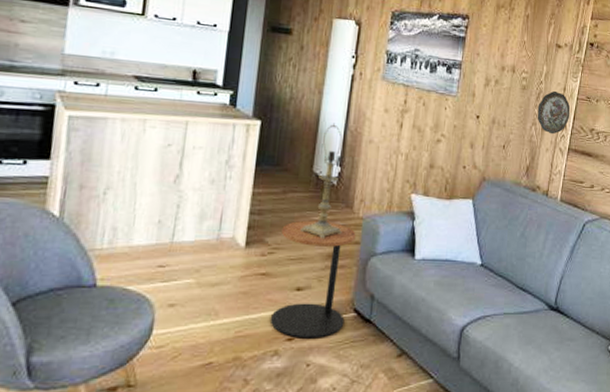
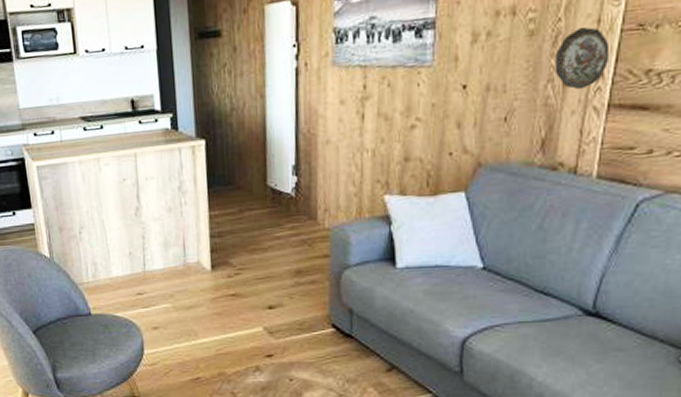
side table: present [270,220,356,338] -> none [244,237,324,355]
table lamp: present [301,123,343,239] -> none [263,128,308,256]

